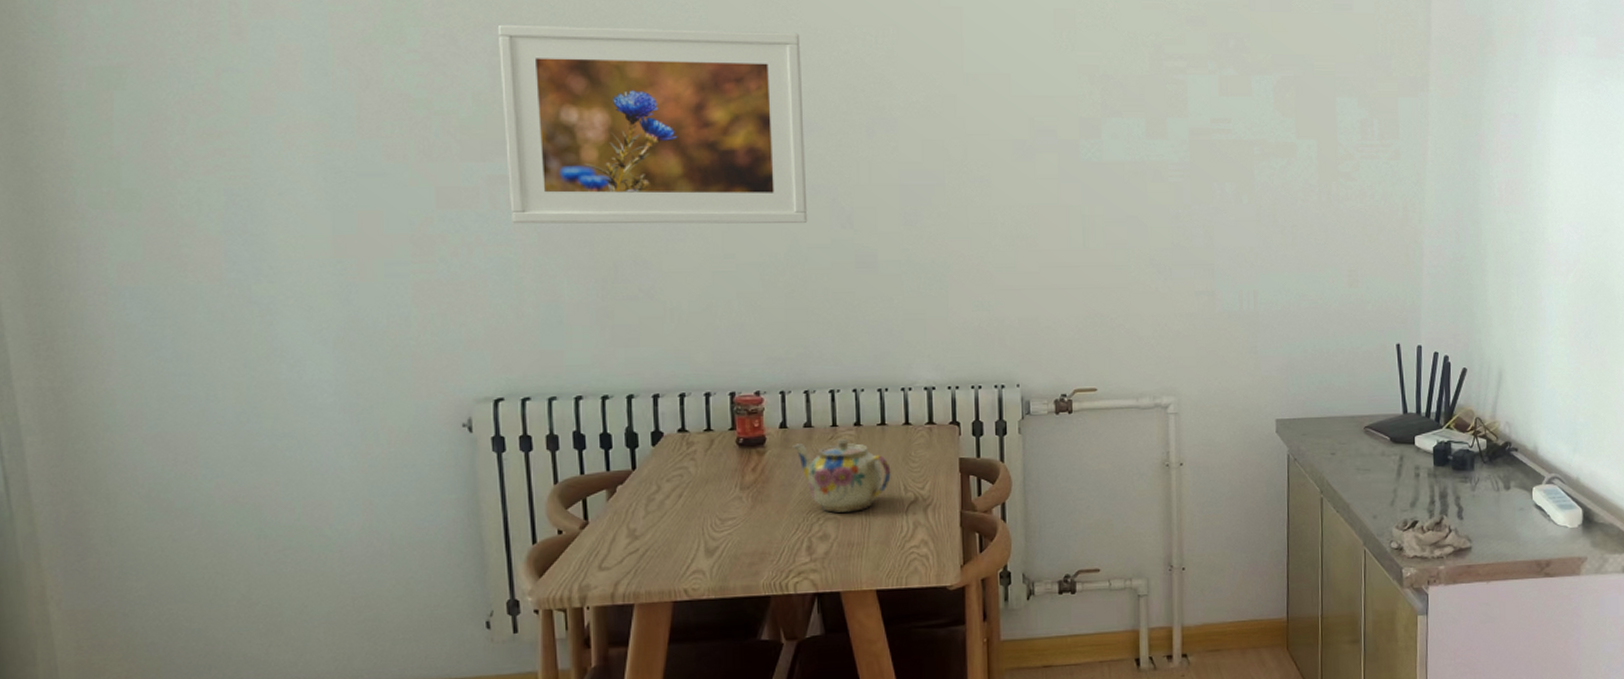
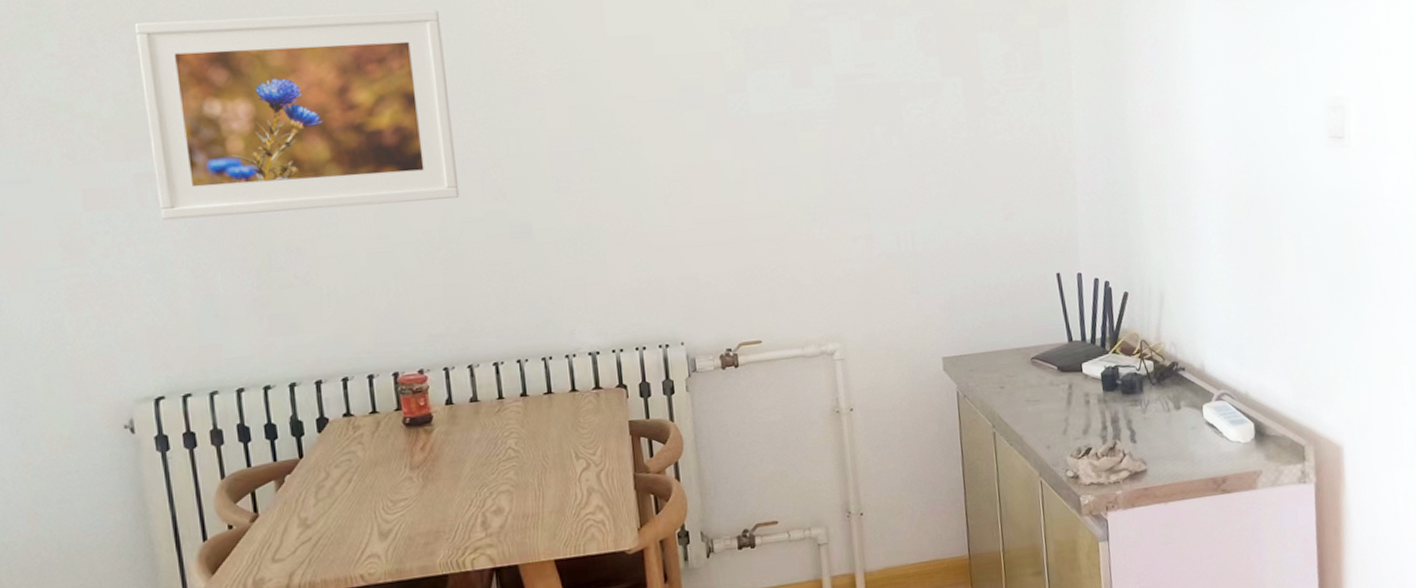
teapot: present [793,439,891,513] -> none [460,410,562,486]

